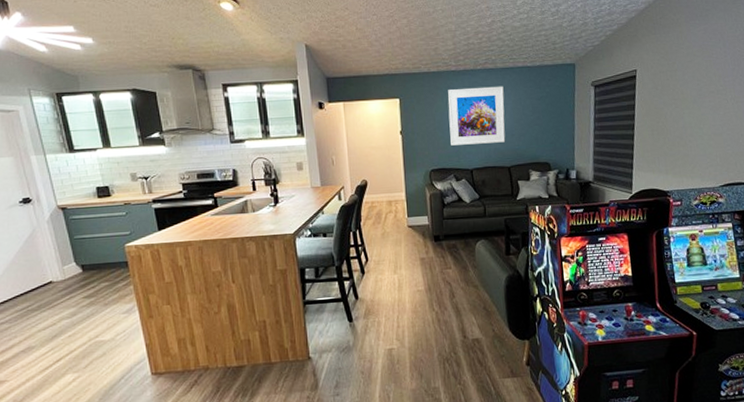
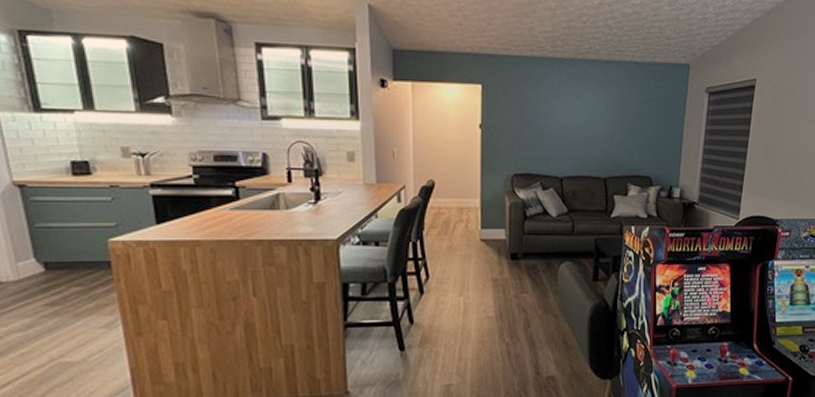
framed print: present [448,86,506,146] -> none [539,80,606,149]

